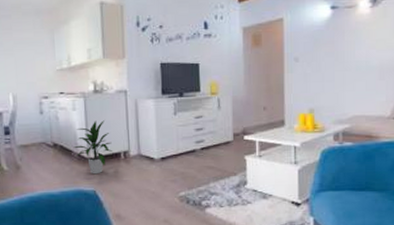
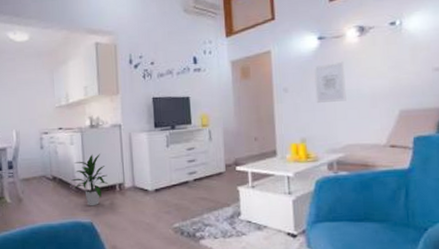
wall art: none [325,32,355,73] -> present [314,61,346,103]

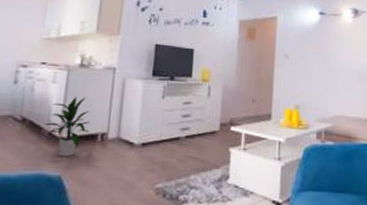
wall art: present [314,61,346,103] -> none [312,37,339,74]

